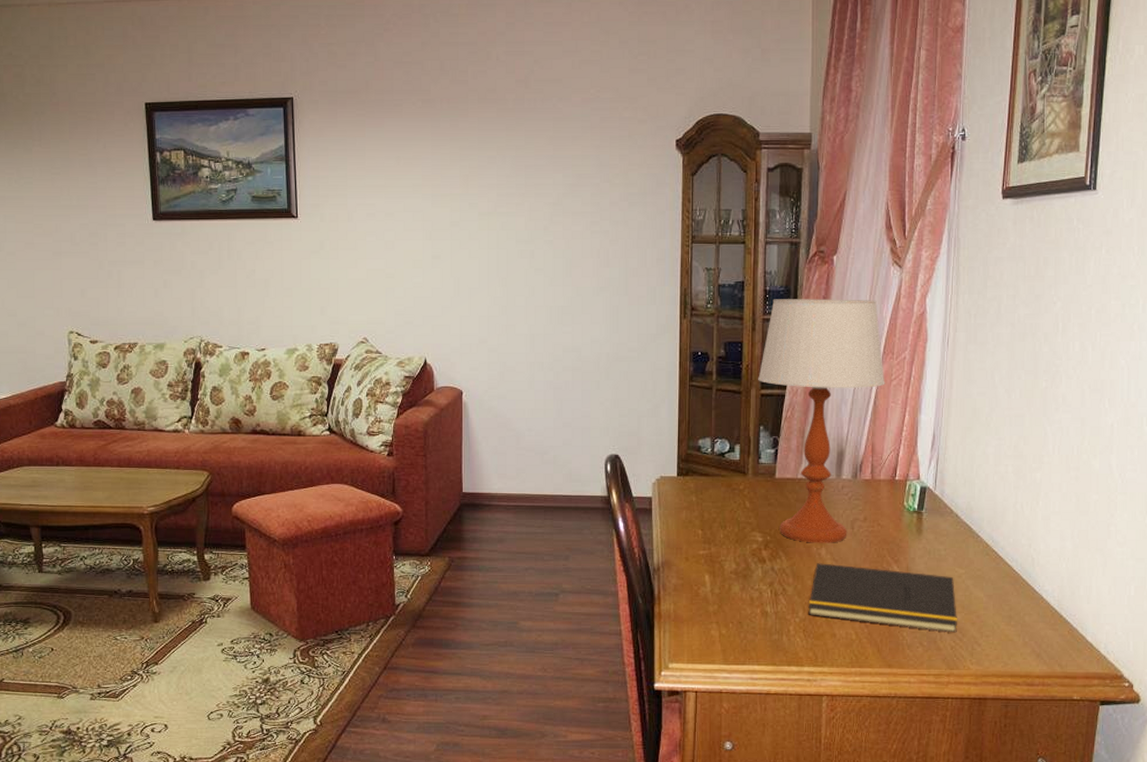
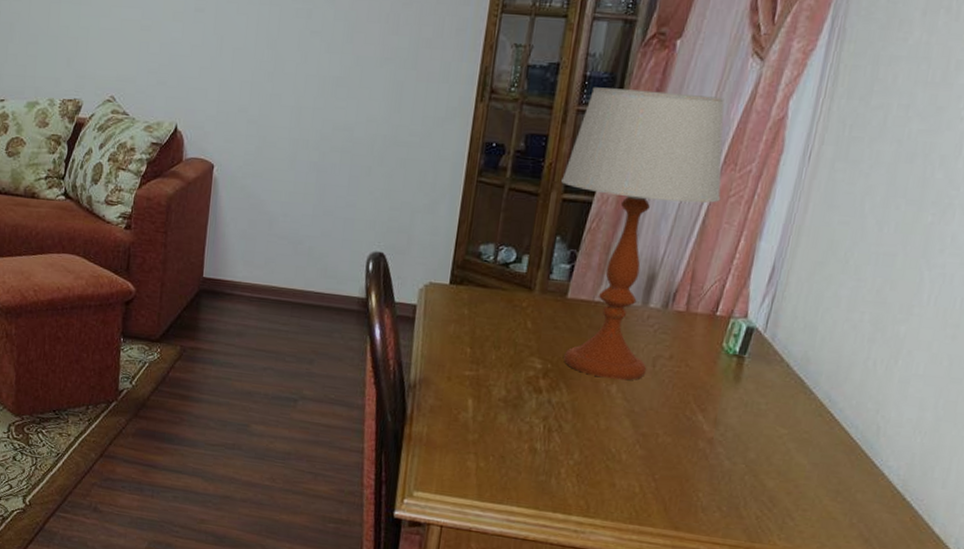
notepad: present [808,563,957,633] -> none [585,401,773,502]

